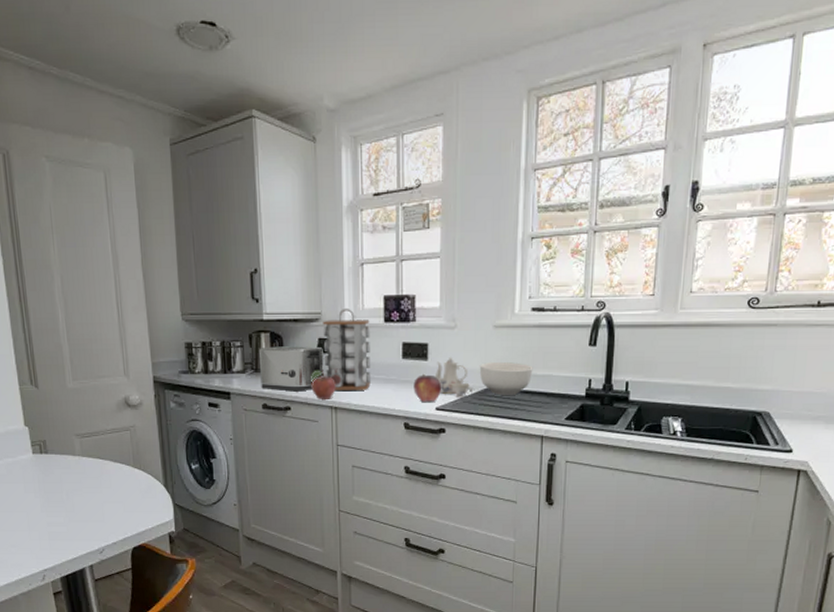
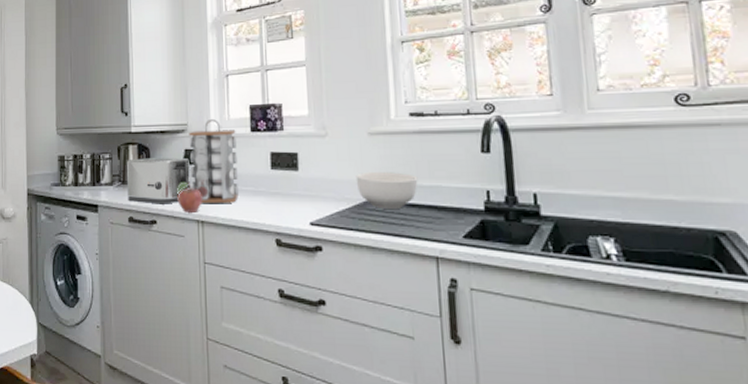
fruit: present [413,373,442,403] -> none [284,185,316,217]
tea set: present [436,356,472,398] -> none [308,166,350,211]

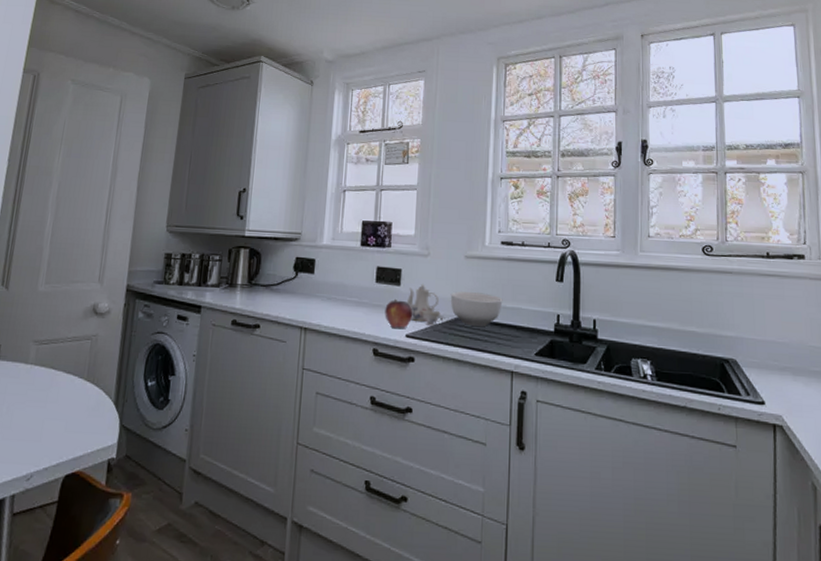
toaster: present [126,157,190,204] -> none [232,262,299,310]
fruit: present [177,181,202,213] -> none [283,288,308,319]
spice rack: present [189,118,240,204] -> none [298,230,347,313]
fruit: none [284,185,316,217] -> present [385,298,413,329]
tea set: none [308,166,350,211] -> present [407,283,443,326]

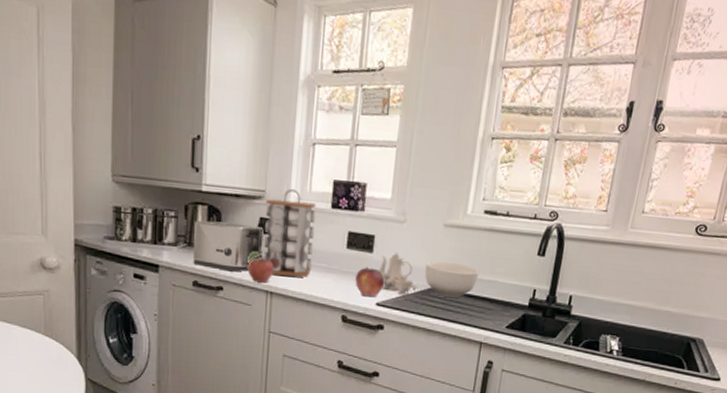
toaster: none [232,262,299,310] -> present [192,220,264,272]
fruit: none [283,288,308,319] -> present [247,250,274,283]
spice rack: none [298,230,347,313] -> present [263,188,316,278]

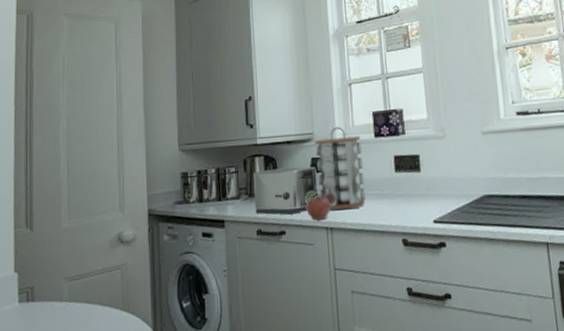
fruit: present [355,266,385,297] -> none [408,185,438,216]
tea set: present [379,251,416,295] -> none [430,166,469,208]
bowl: present [424,261,480,298] -> none [472,167,527,202]

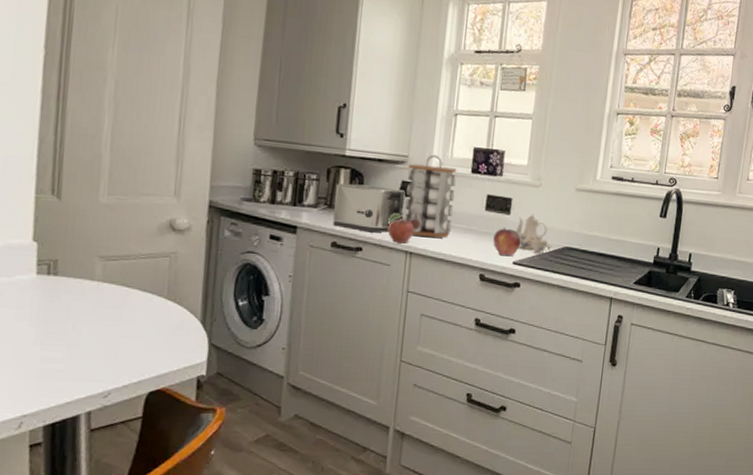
fruit: none [408,185,438,216] -> present [493,227,522,256]
tea set: none [430,166,469,208] -> present [516,213,550,254]

